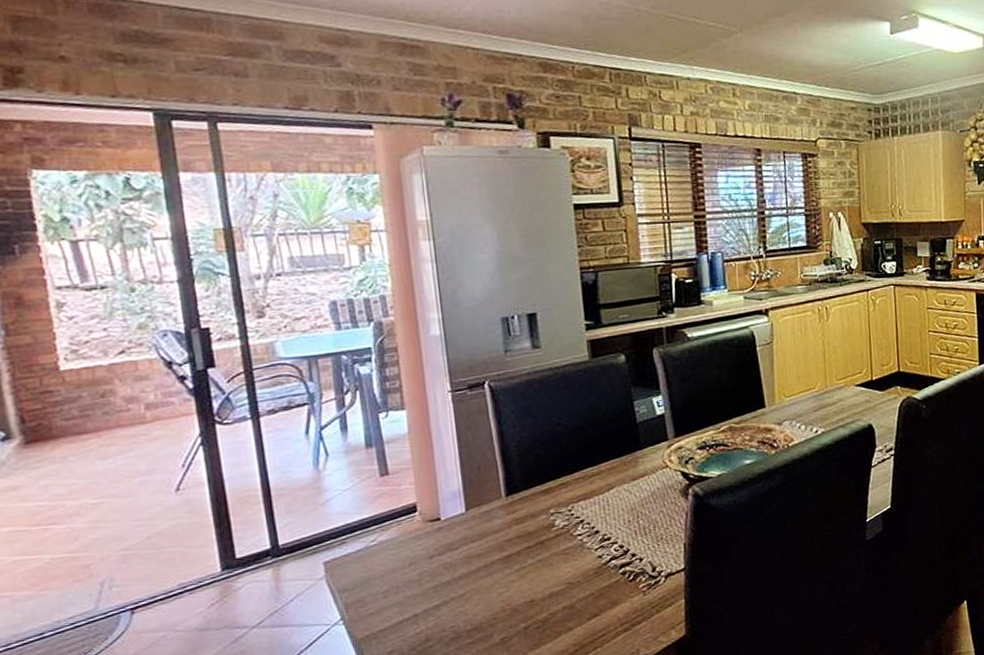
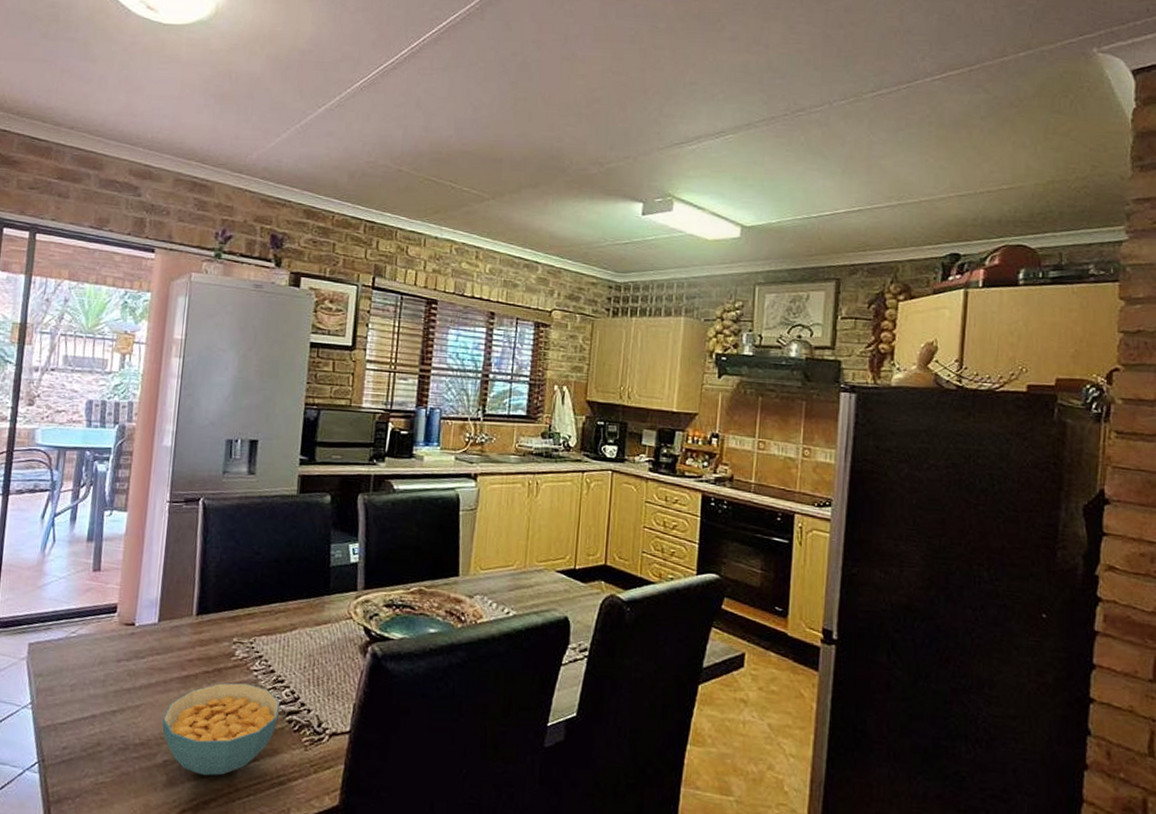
cereal bowl: none [491,548,611,643] -> present [162,682,281,776]

